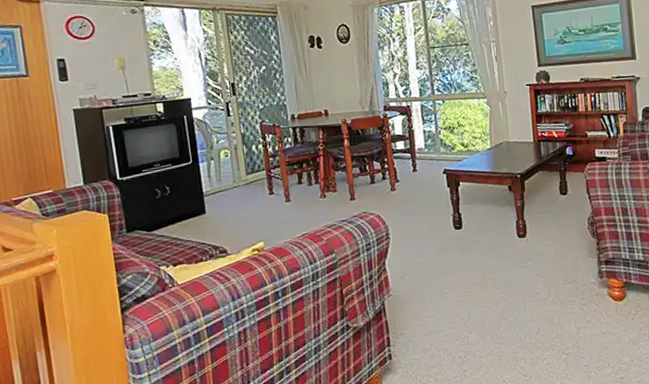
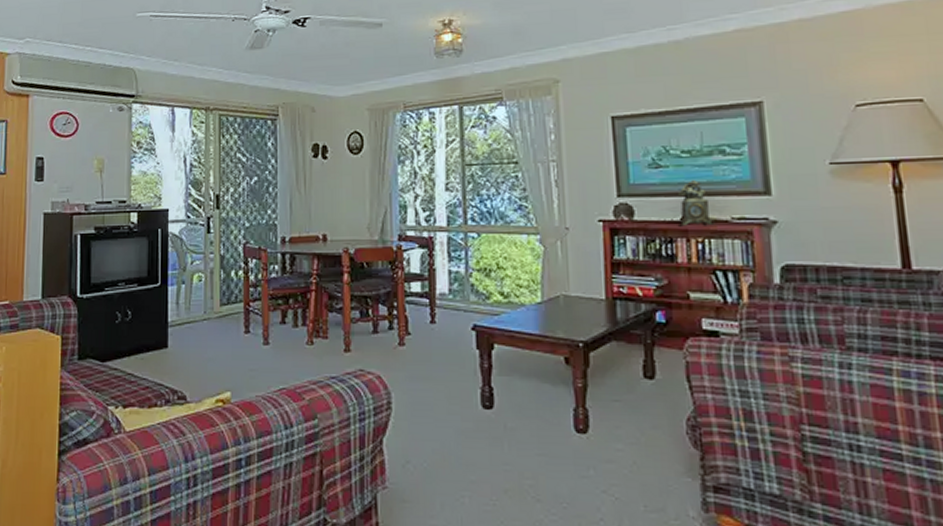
clock: none [578,51,602,86] -> present [677,180,715,227]

